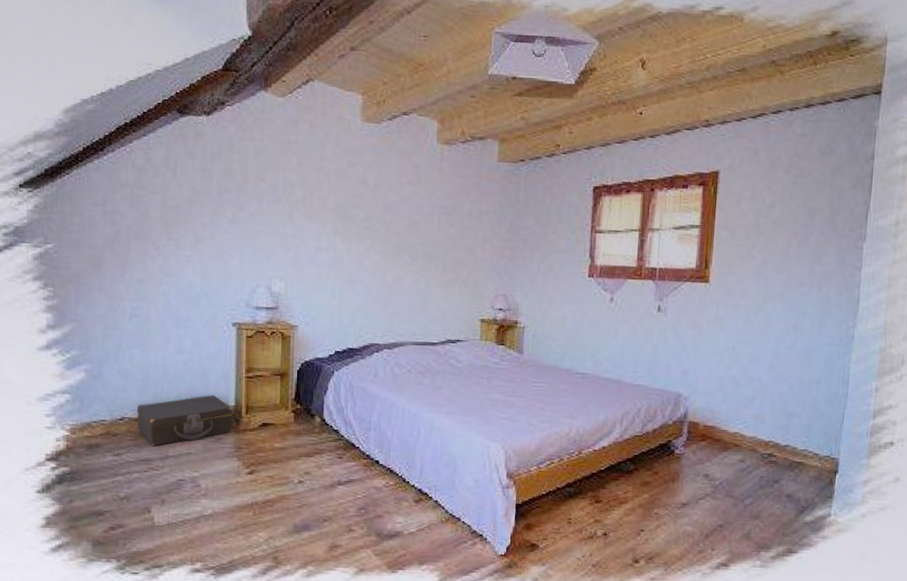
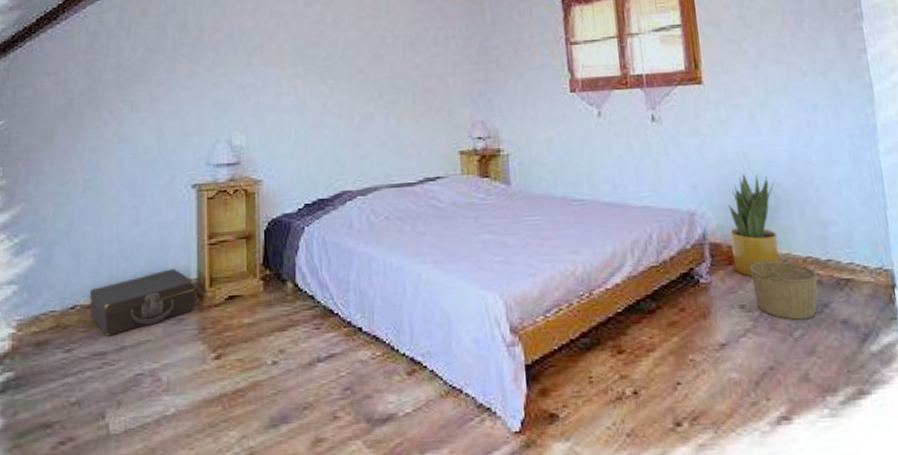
planter: none [706,366,756,455] -> present [728,174,780,277]
basket: none [718,439,776,491] -> present [749,256,818,320]

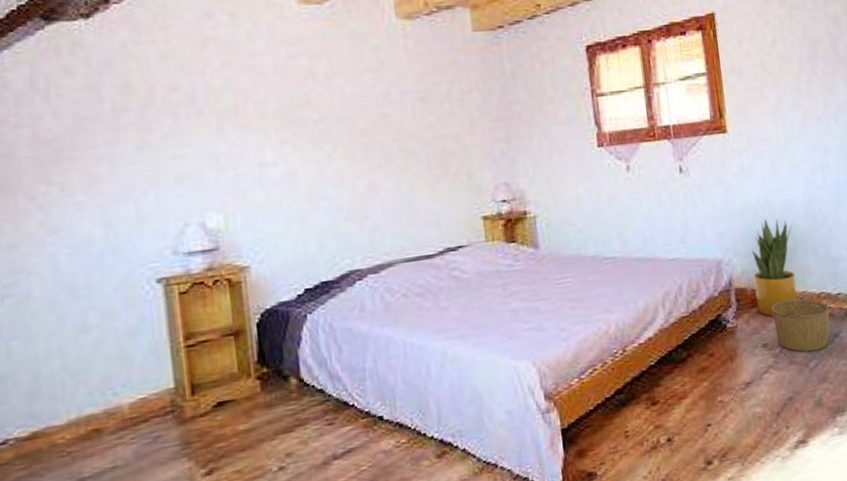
suitcase: present [89,269,196,337] -> none [25,380,175,471]

